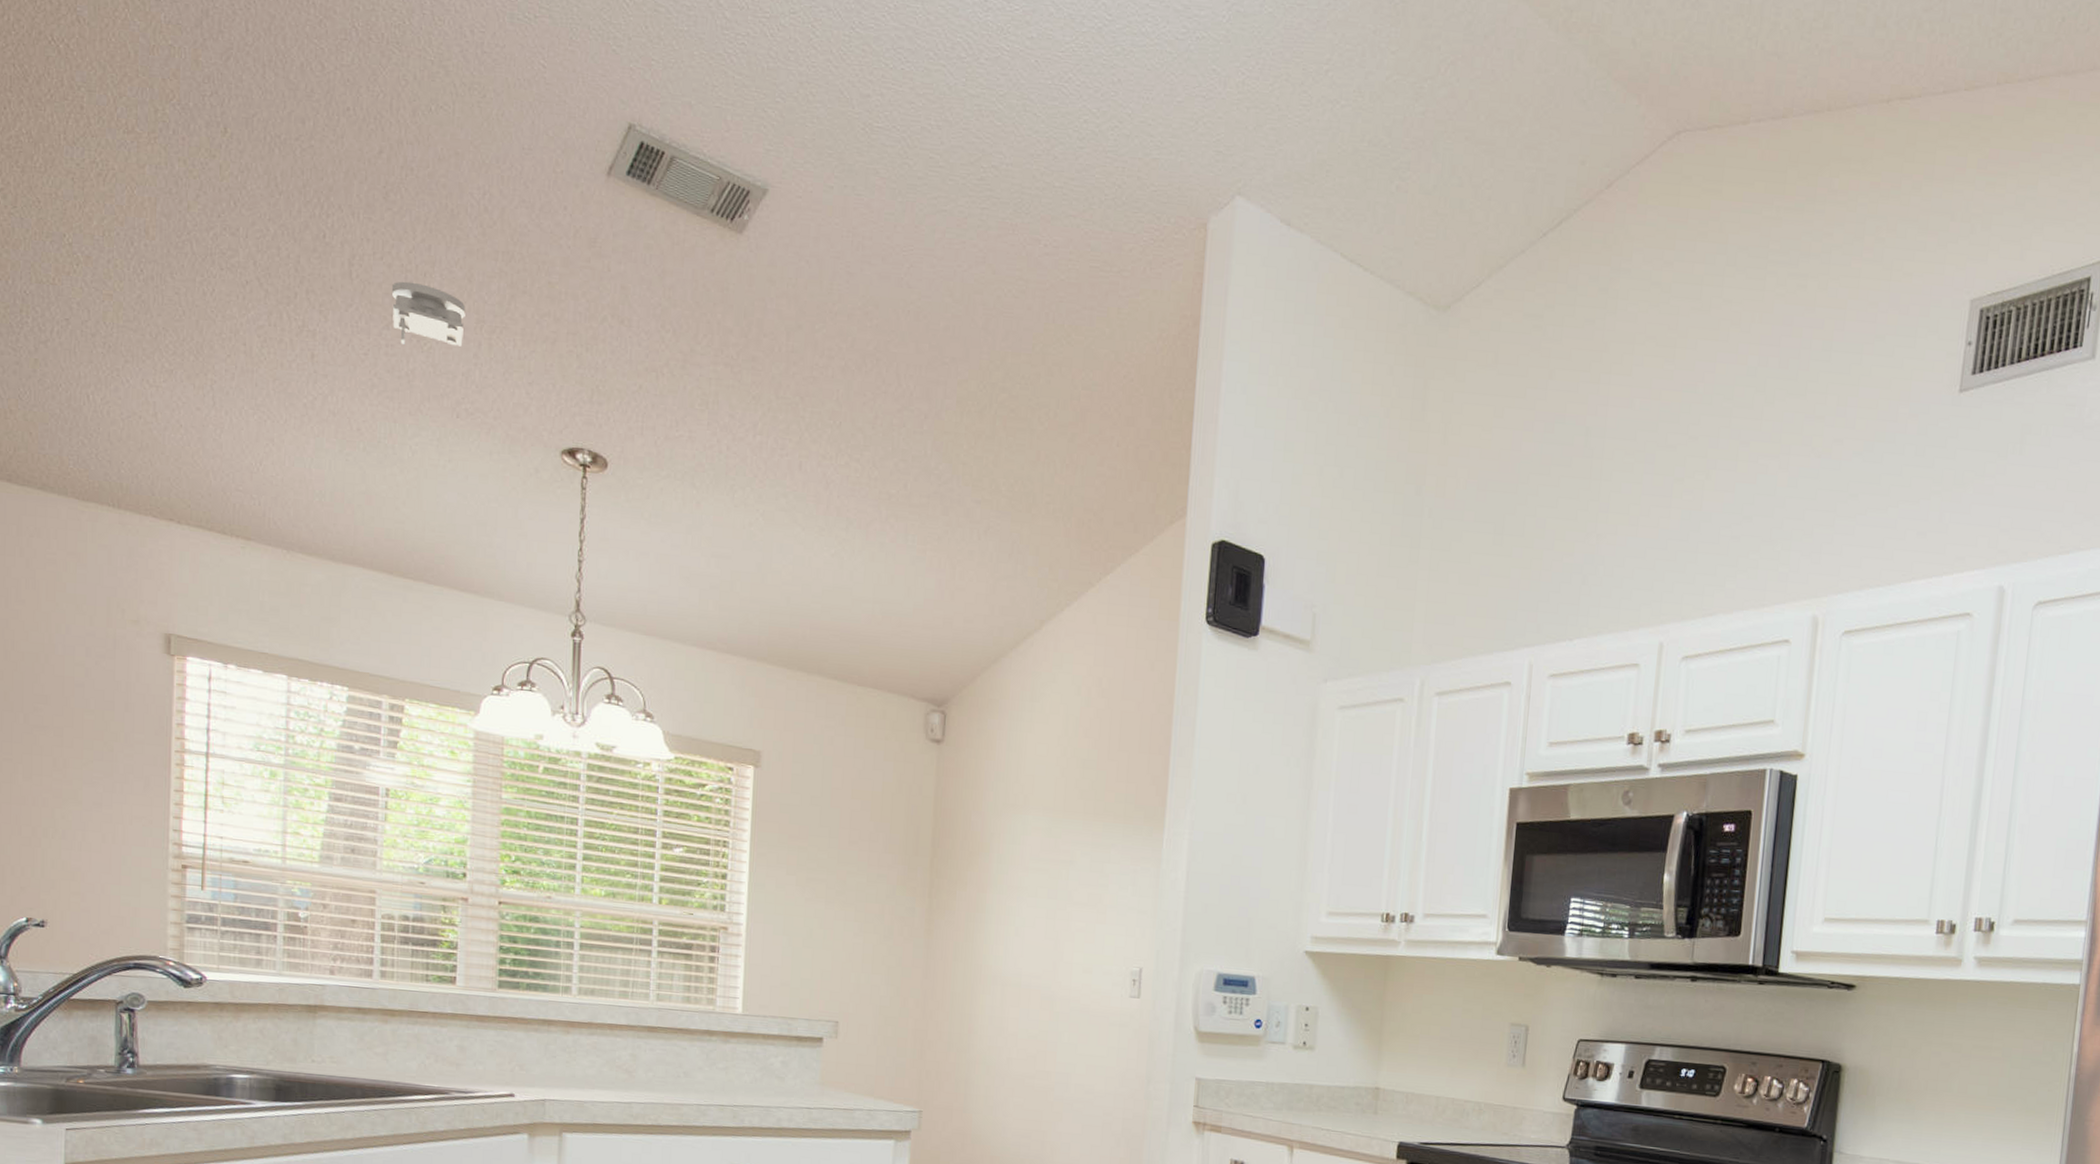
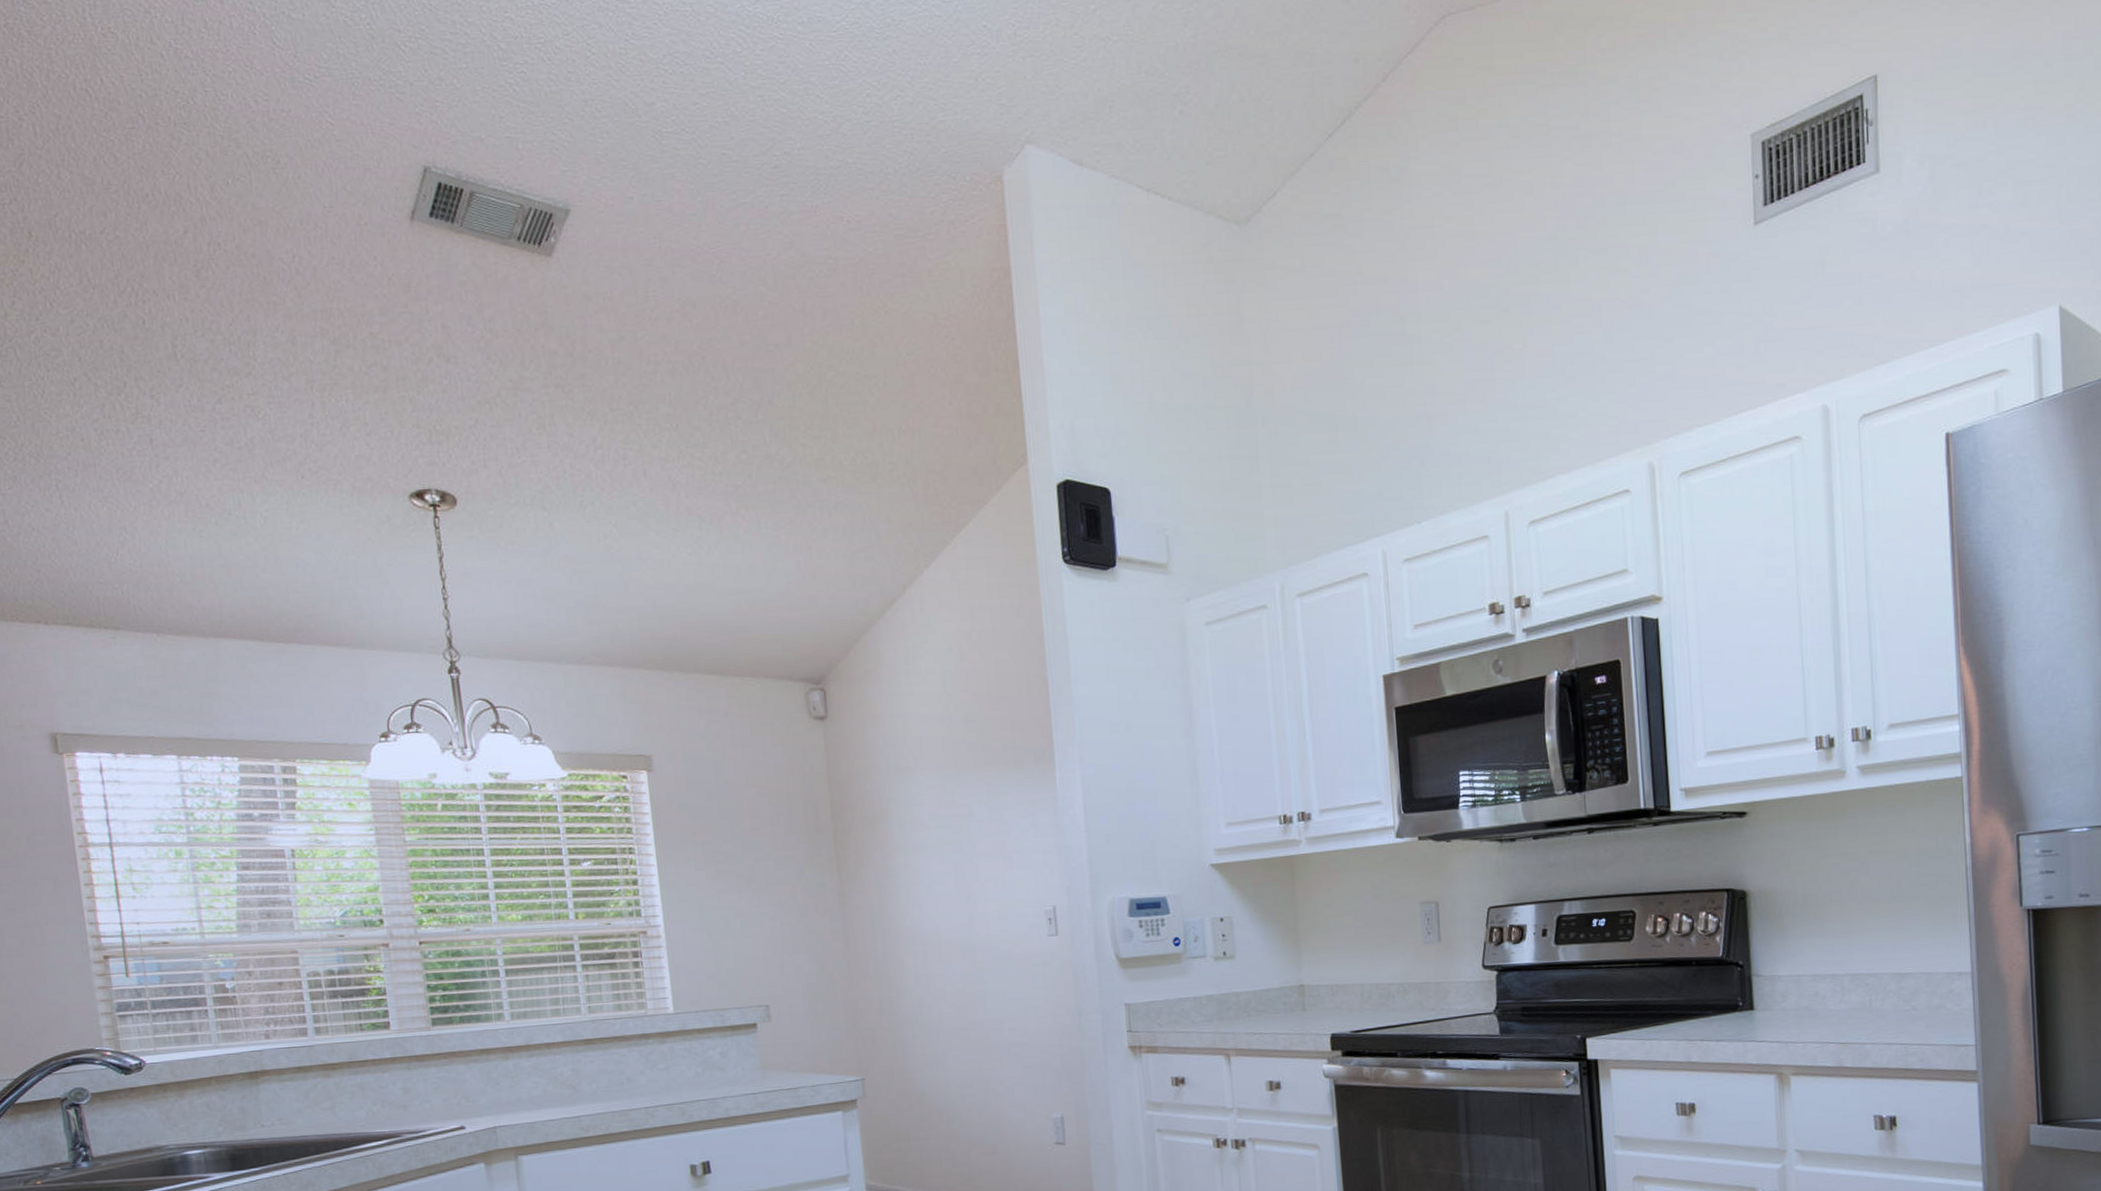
smoke detector: present [391,281,466,347] -> none [217,353,296,415]

